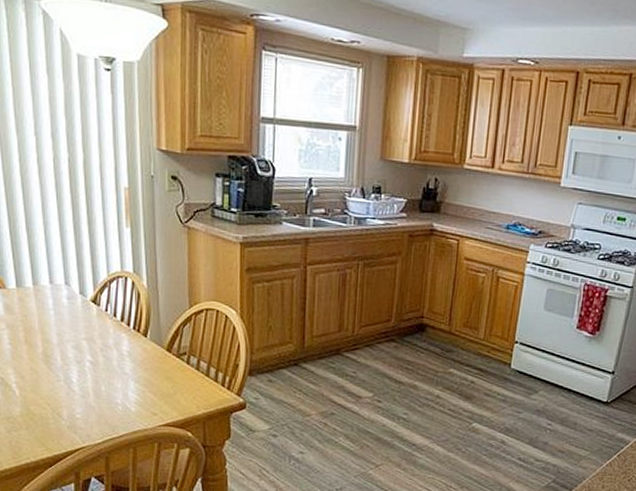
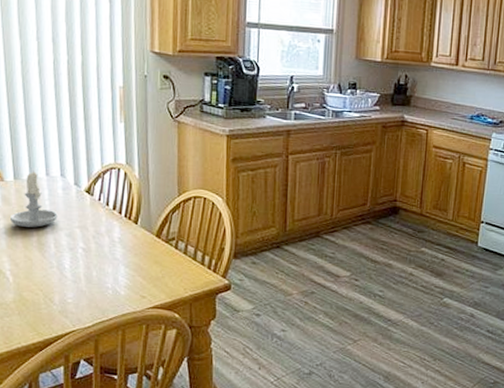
candle: none [14,277,63,339] -> present [10,170,58,227]

